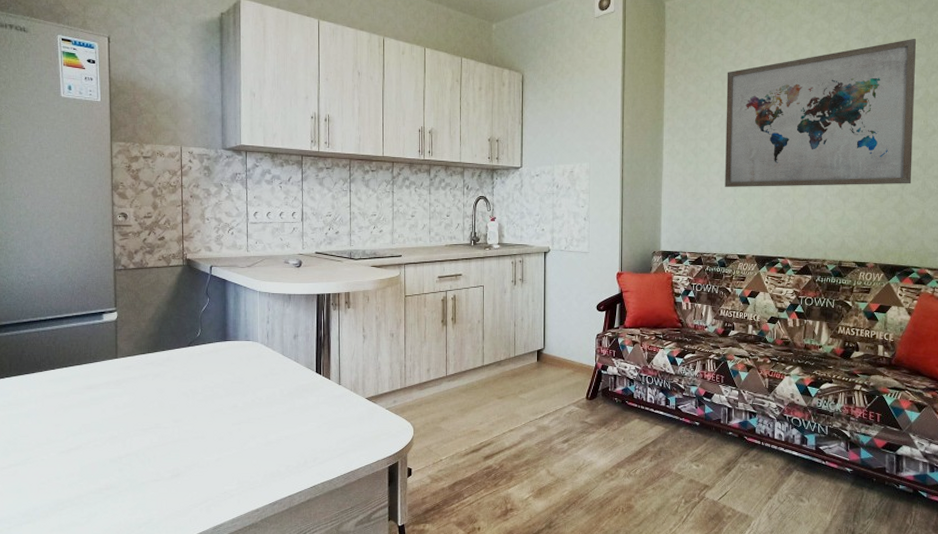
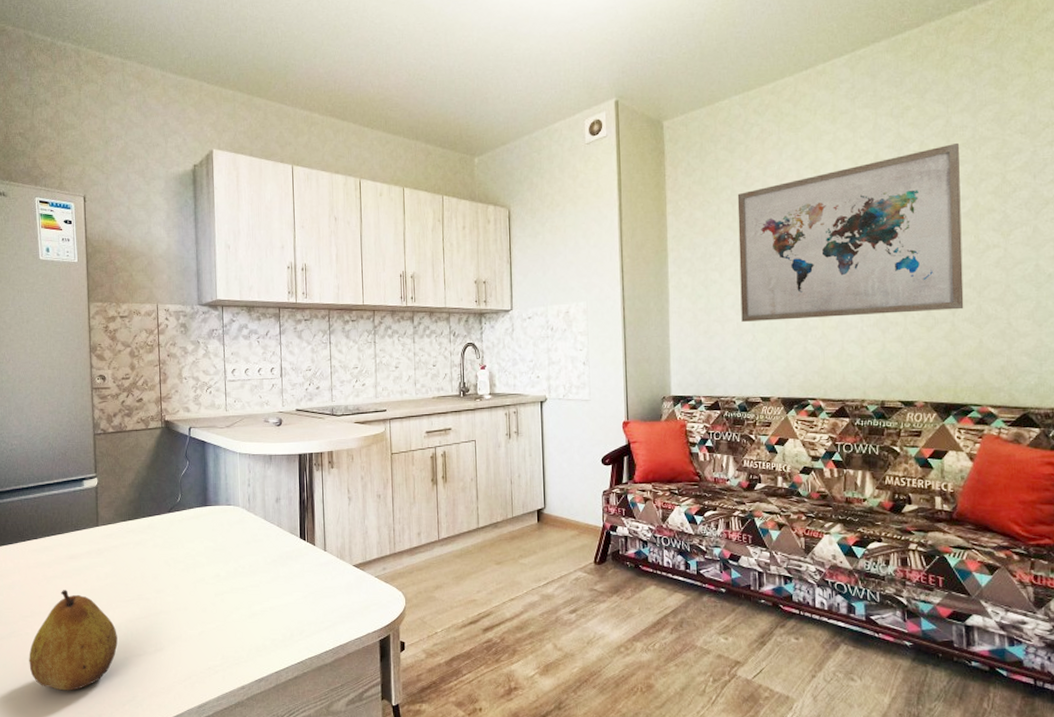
fruit: none [44,418,135,514] -> present [29,590,118,691]

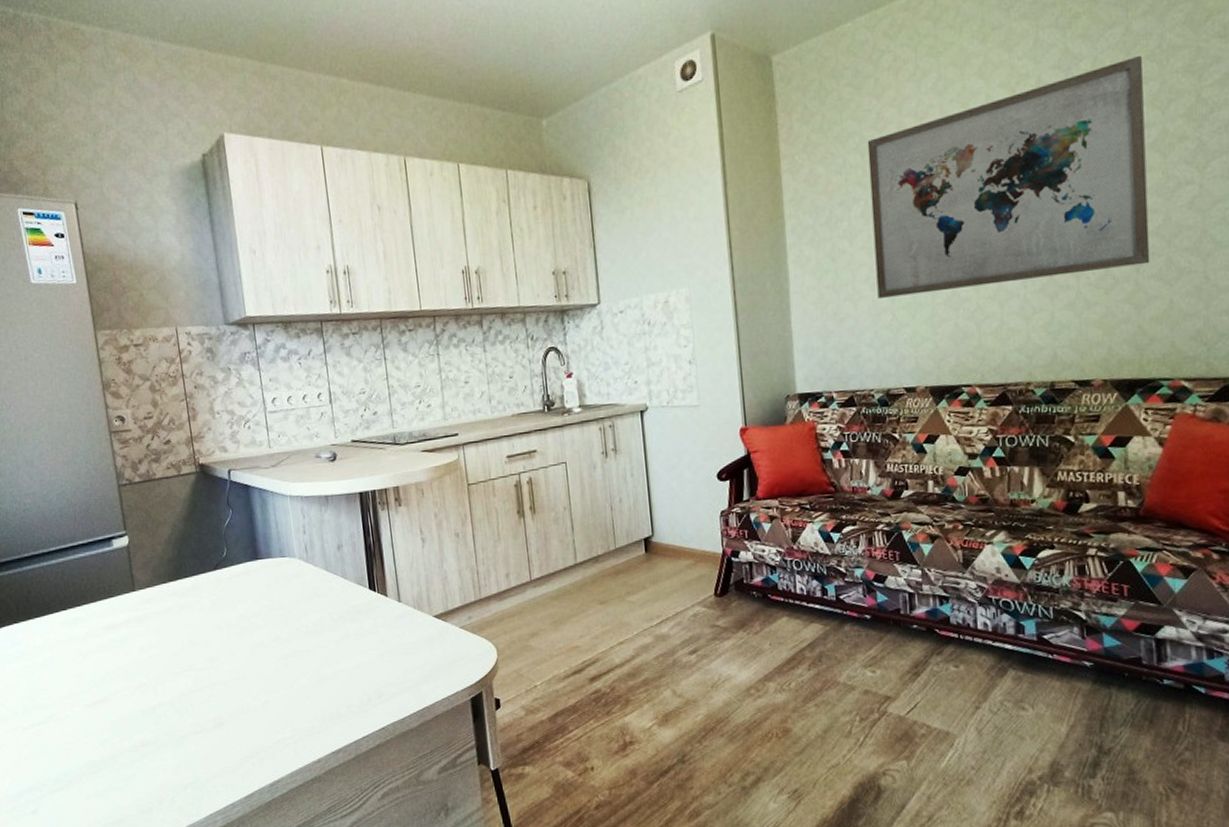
fruit: present [29,590,118,691] -> none [72,665,172,777]

